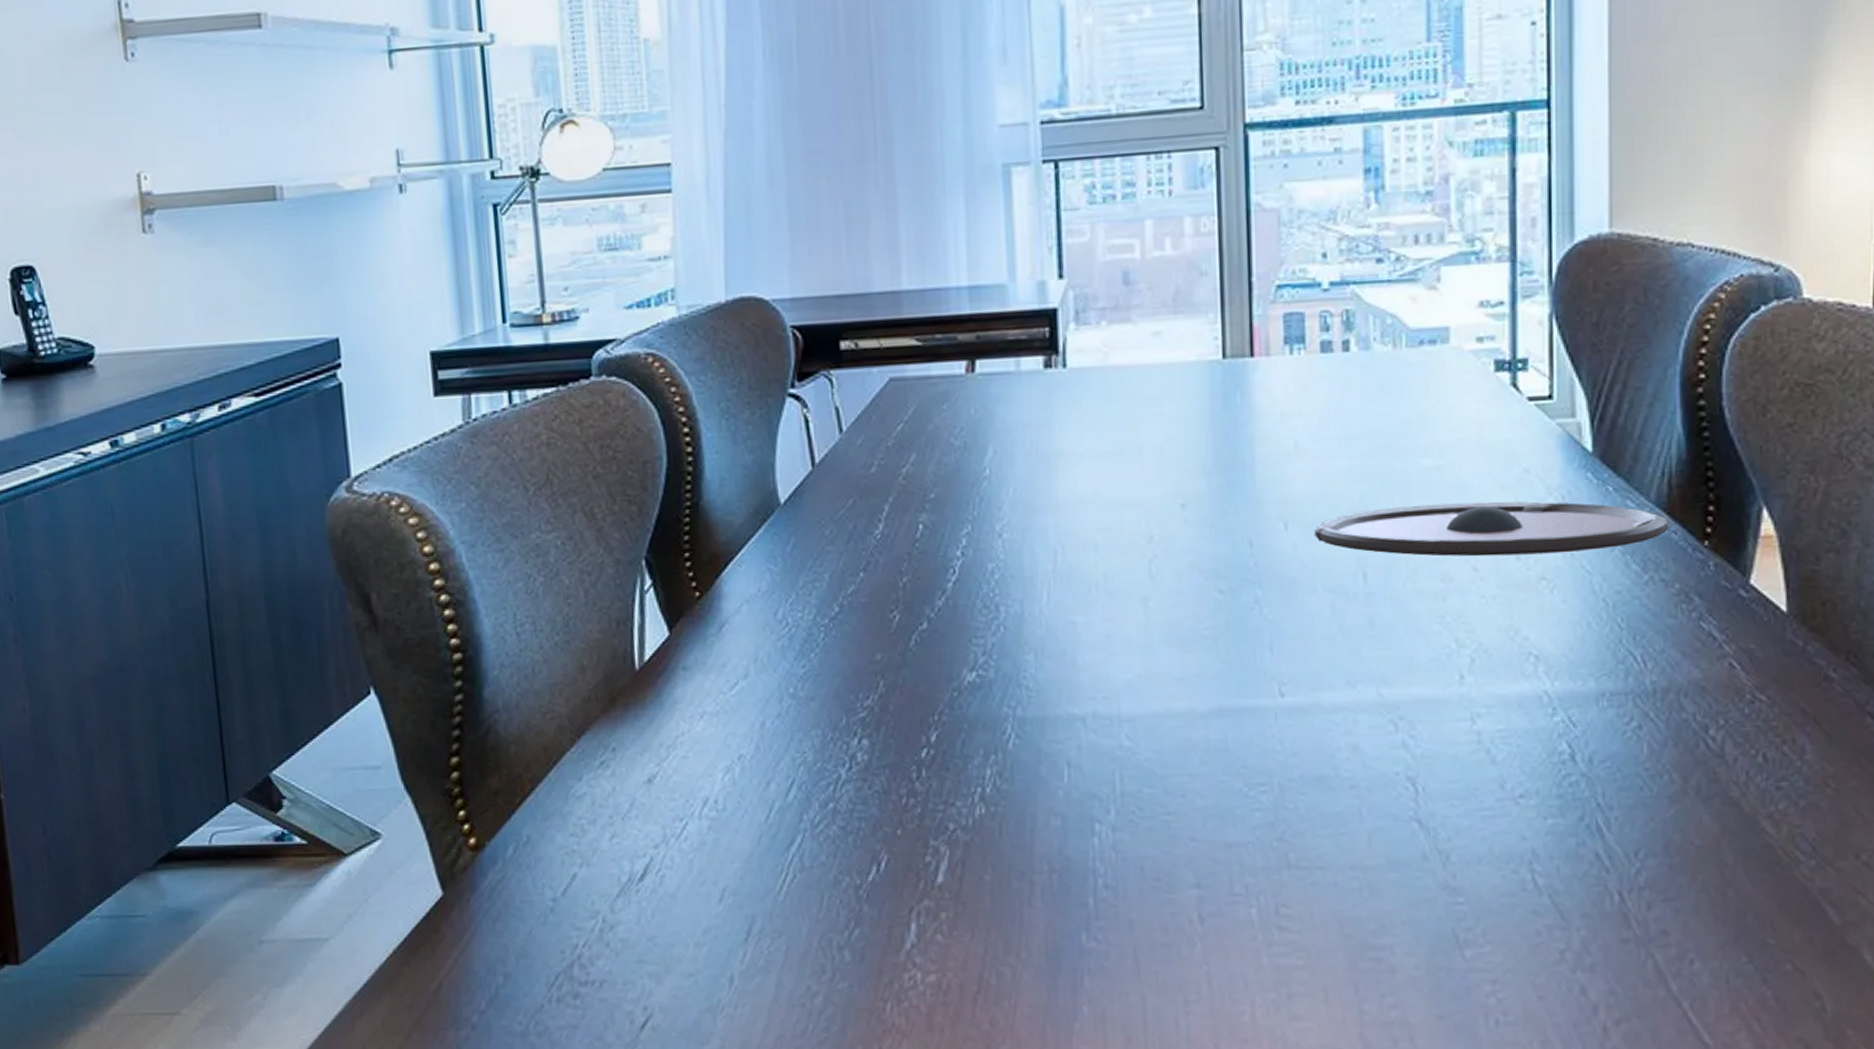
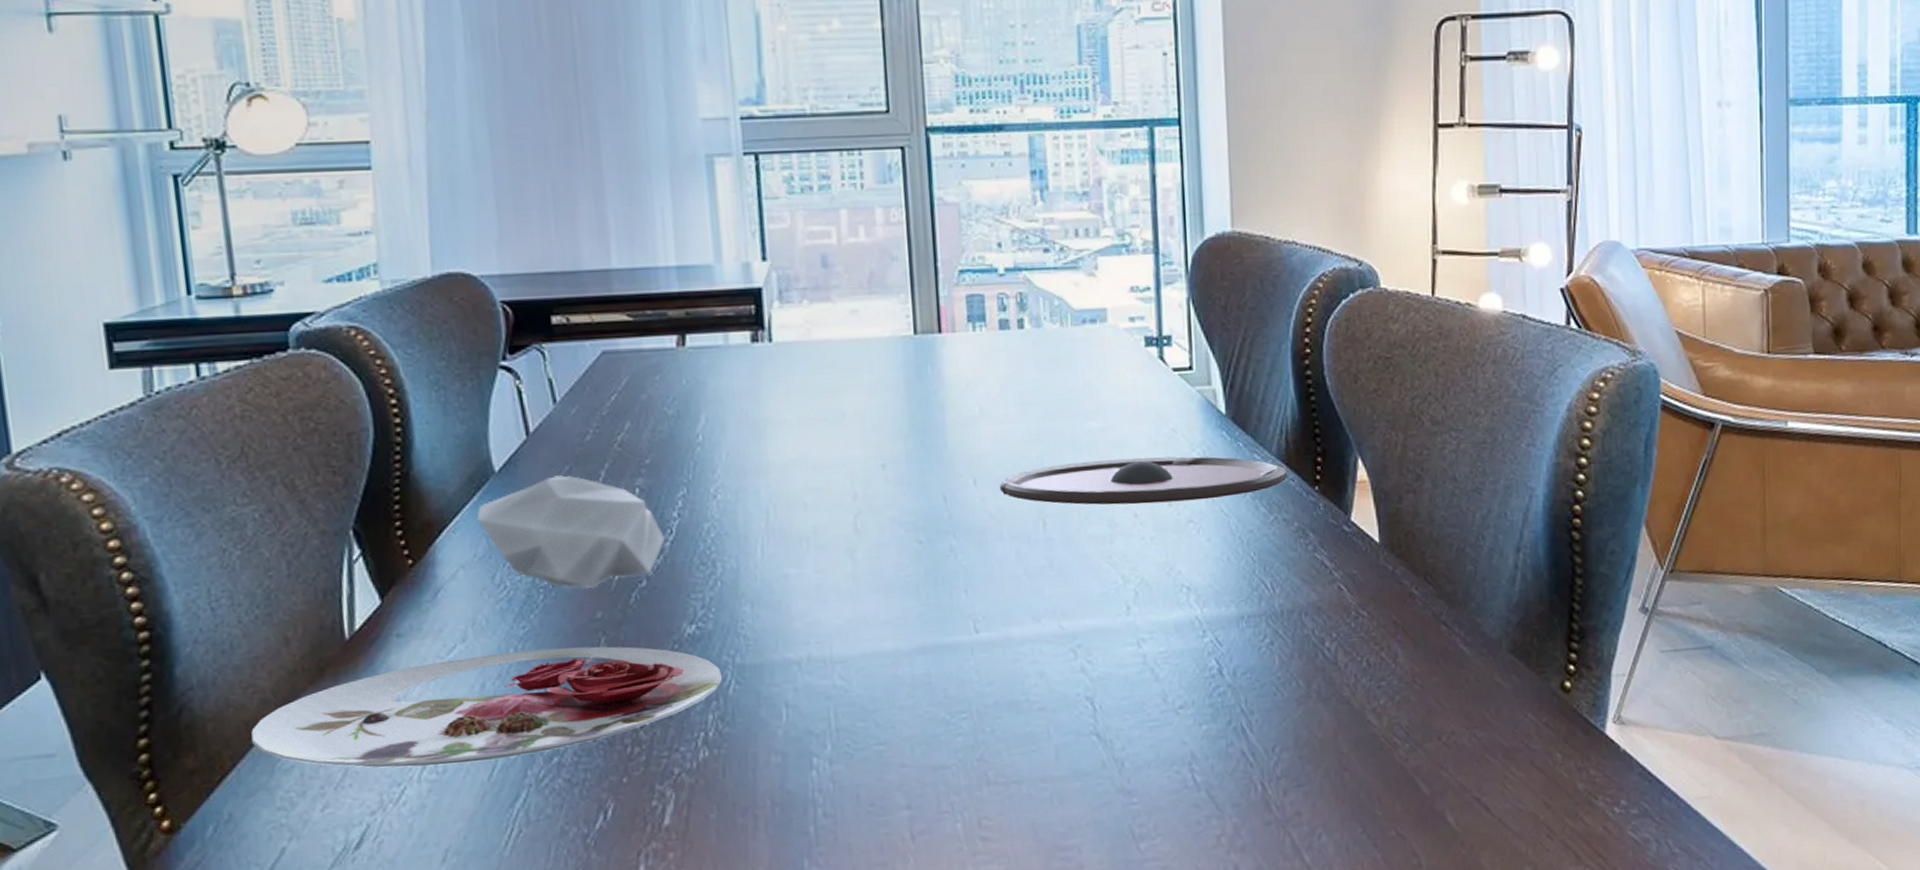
plate: none [548,689,1003,803] -> present [251,646,723,768]
bowl: none [762,509,947,628] -> present [477,475,665,588]

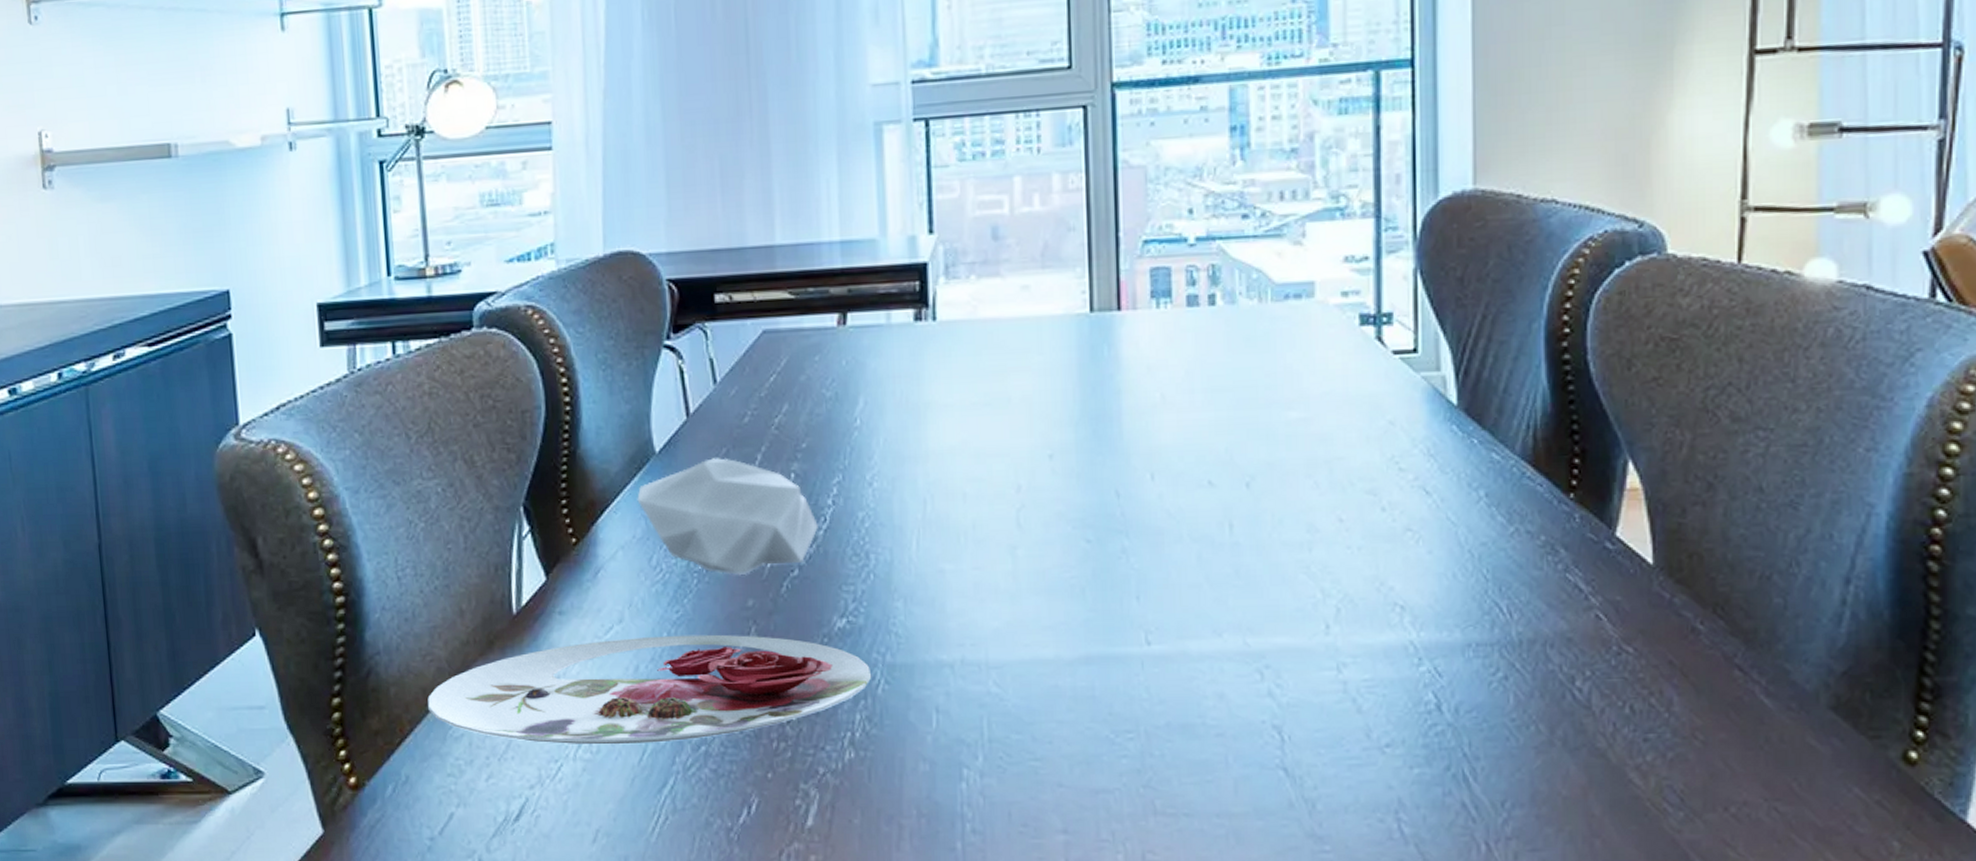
plate: present [999,456,1287,505] -> none [1180,453,1534,508]

